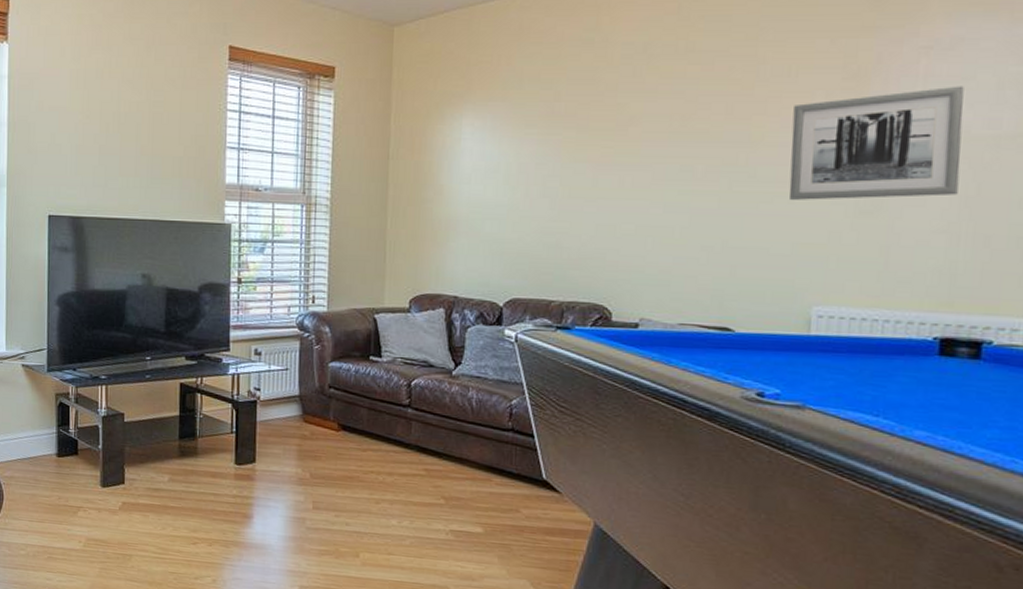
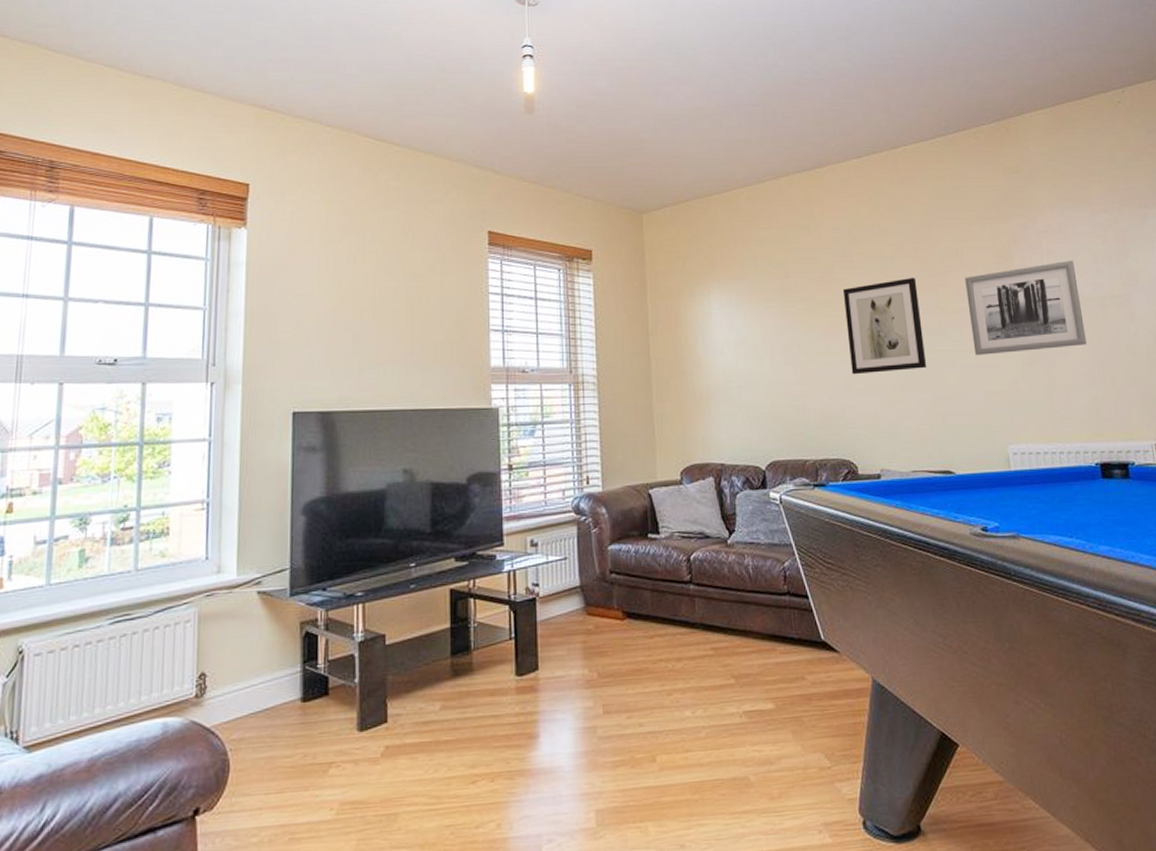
wall art: none [621,103,725,214] -> present [842,277,927,375]

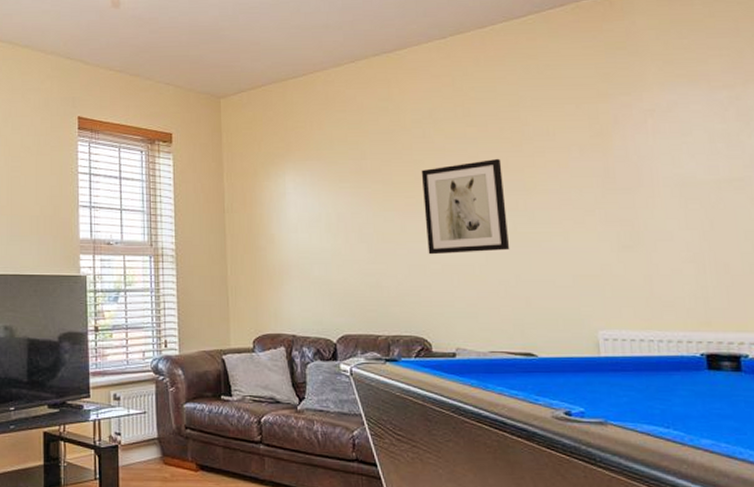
wall art: present [965,260,1087,355] -> none [556,140,696,238]

